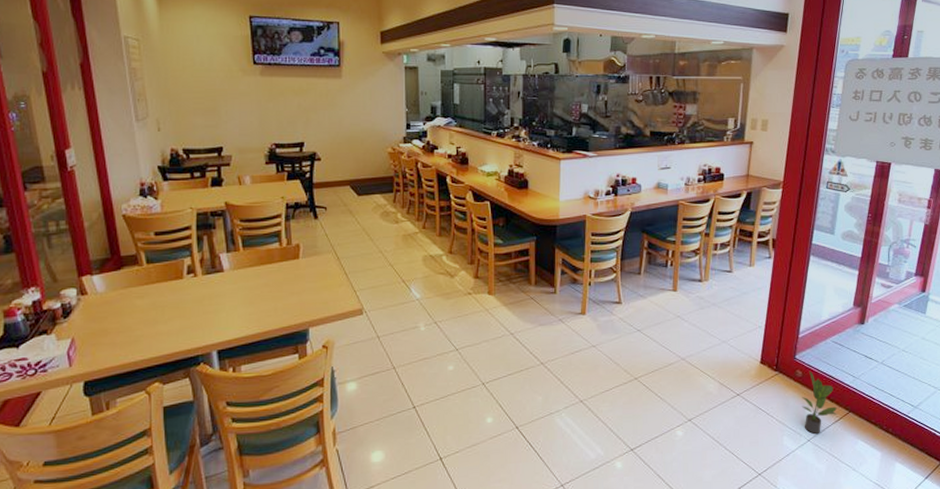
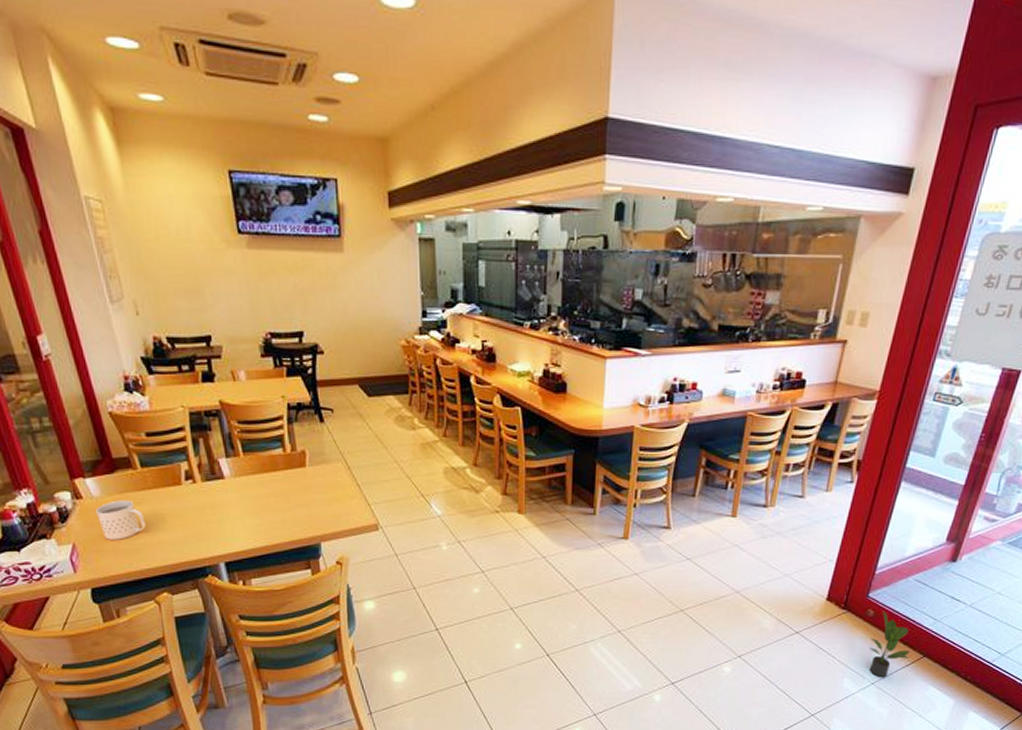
mug: none [99,294,145,333] -> present [96,500,146,540]

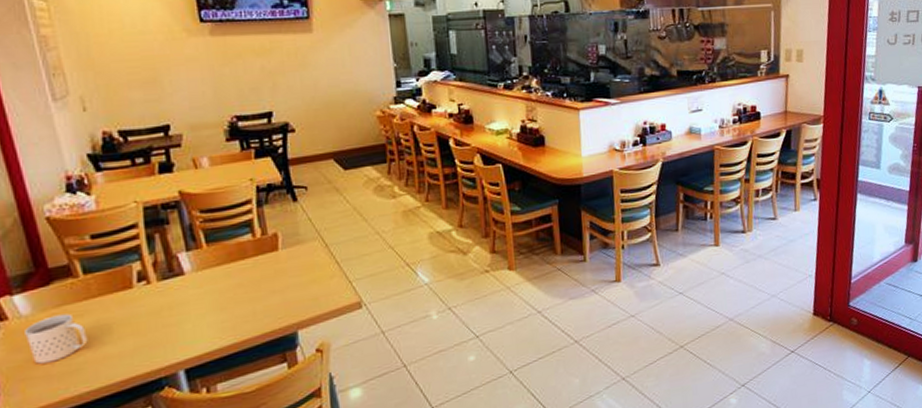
potted plant: present [869,611,910,678] -> none [859,317,897,385]

